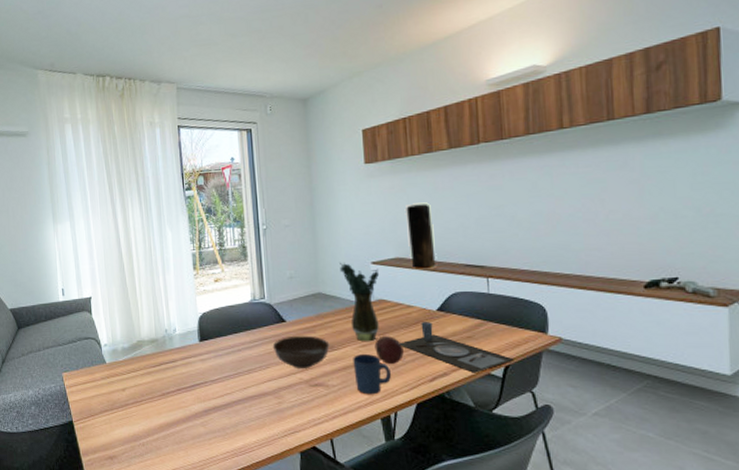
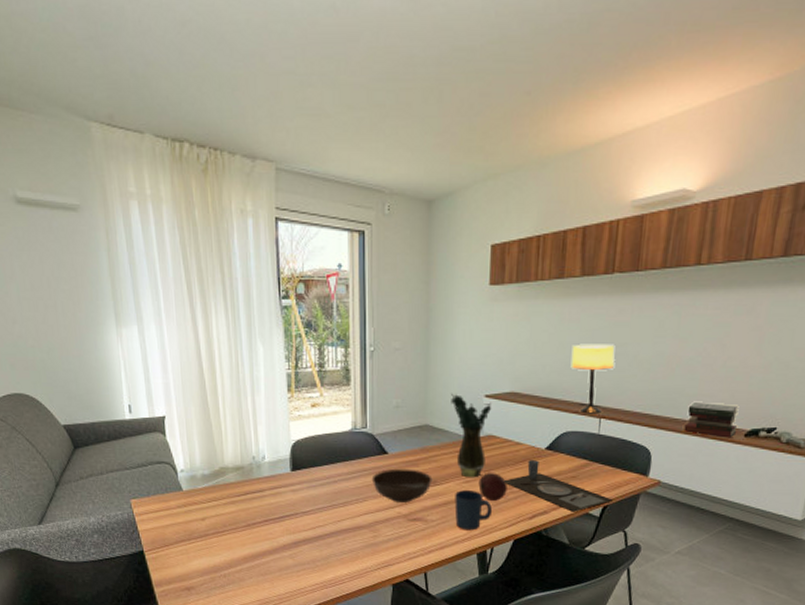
speaker: present [406,204,436,269] -> none [526,335,554,406]
table lamp: none [451,207,493,275] -> present [572,344,615,414]
books: none [576,256,635,291] -> present [683,403,738,438]

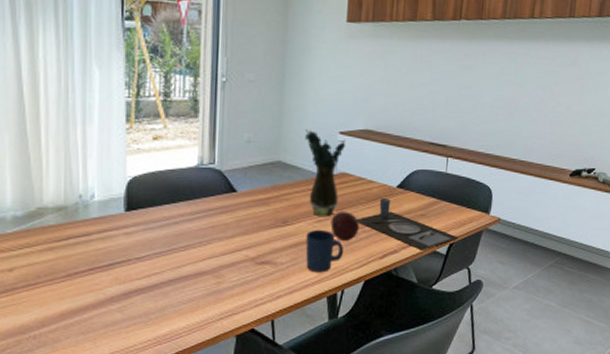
bowl: present [371,468,433,504] -> none [217,207,284,246]
table lamp: present [572,344,615,414] -> none [423,85,461,153]
books: present [683,403,738,438] -> none [520,144,564,178]

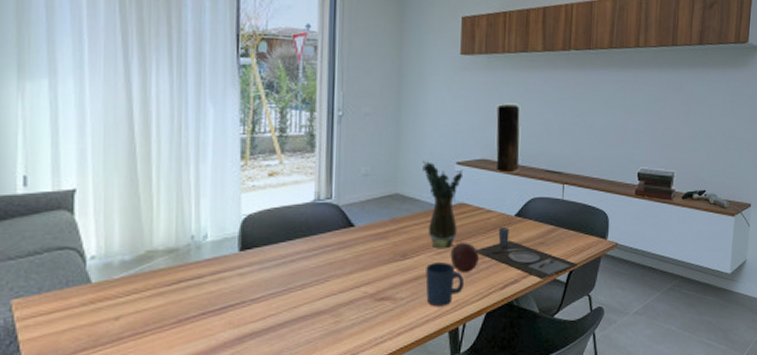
speaker: none [379,74,407,144] -> present [496,104,520,173]
books: none [520,144,564,178] -> present [634,168,676,201]

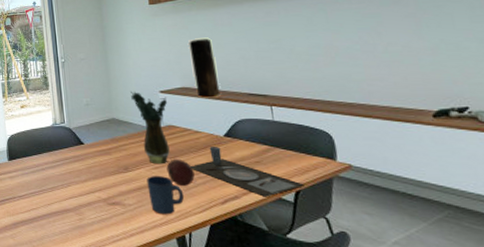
books: present [634,168,676,201] -> none [359,86,423,120]

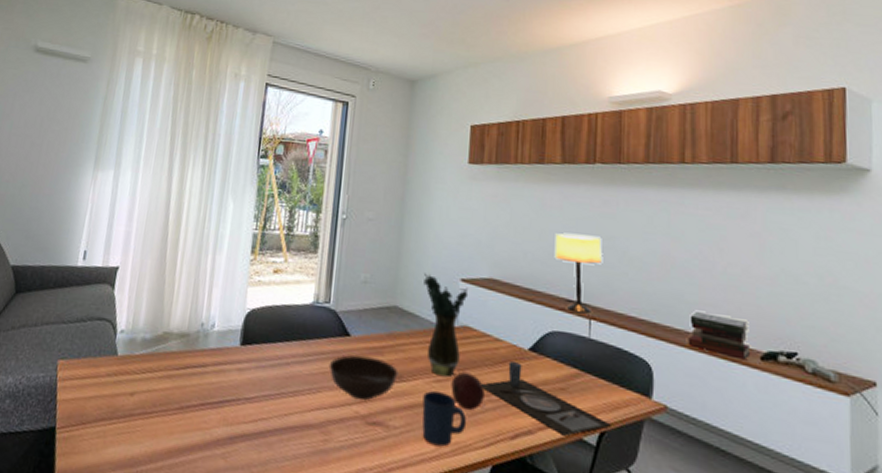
bowl: none [72,157,125,189] -> present [328,355,399,401]
speaker: present [189,38,221,98] -> none [506,219,536,298]
table lamp: none [231,41,273,103] -> present [556,234,602,314]
books: none [359,86,423,120] -> present [688,312,751,360]

